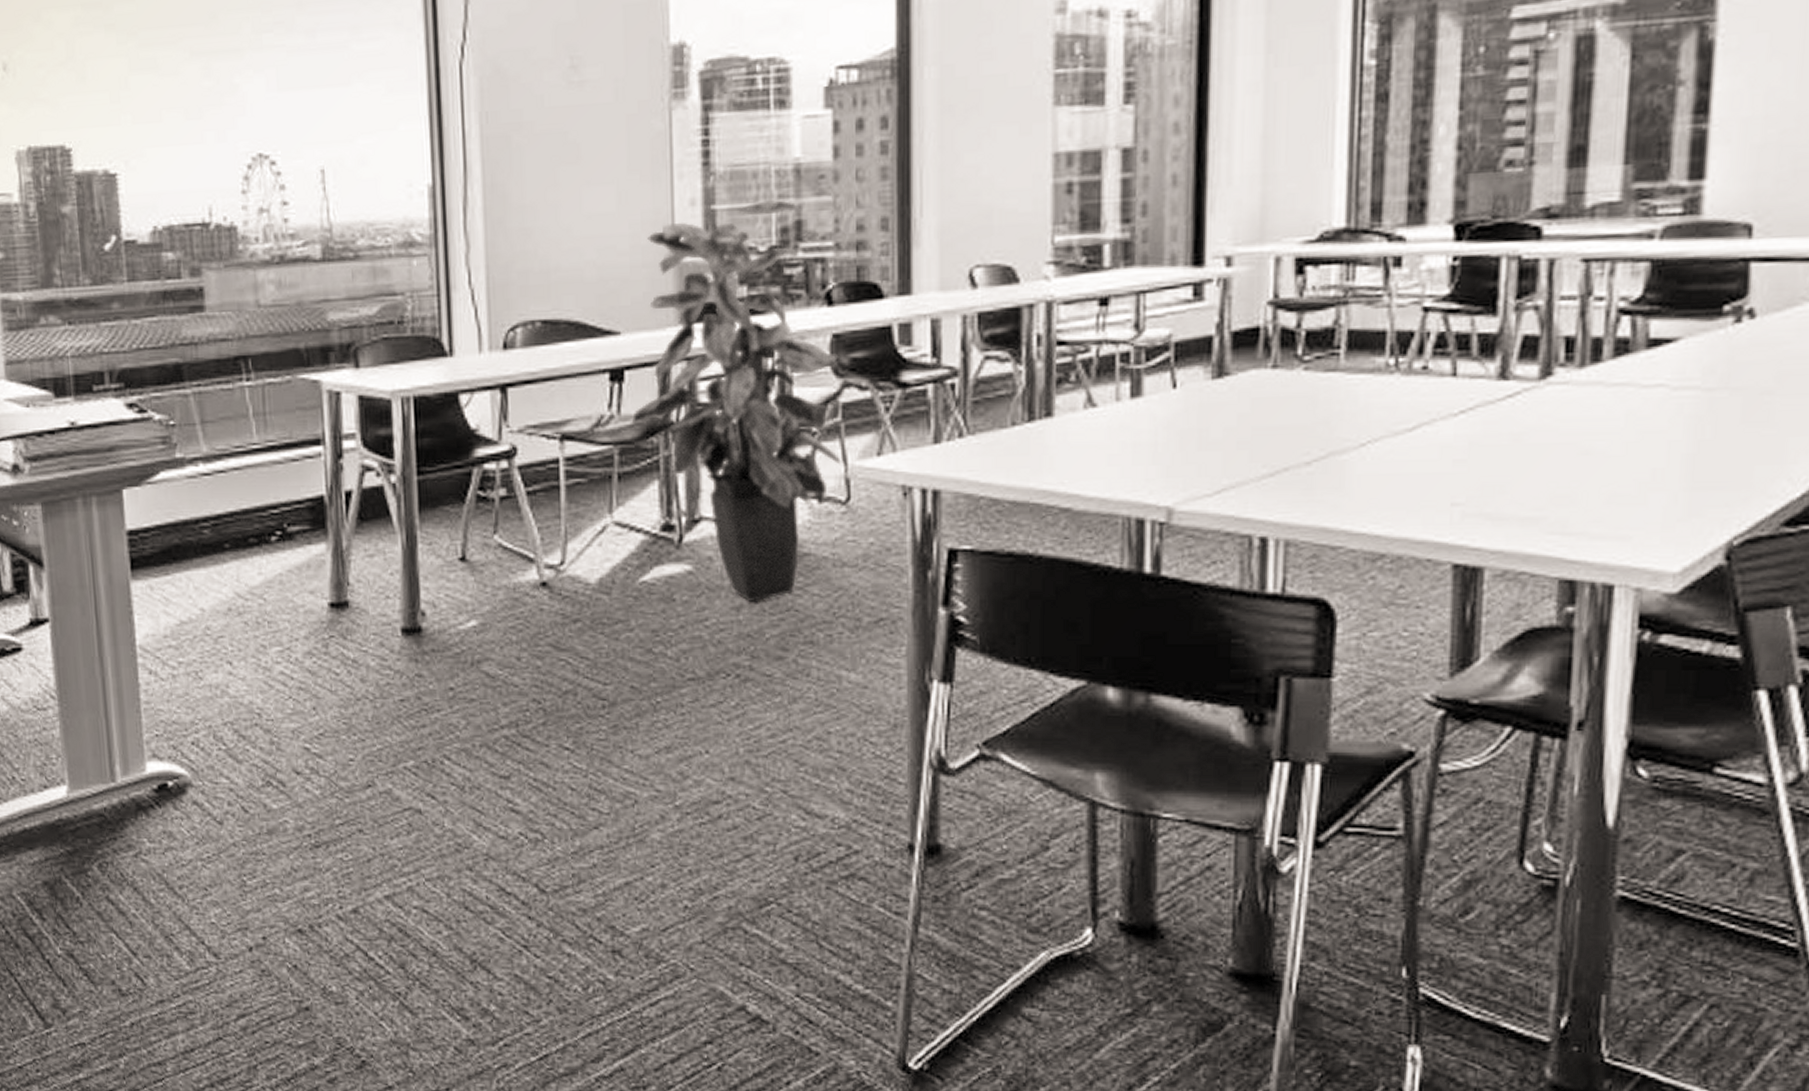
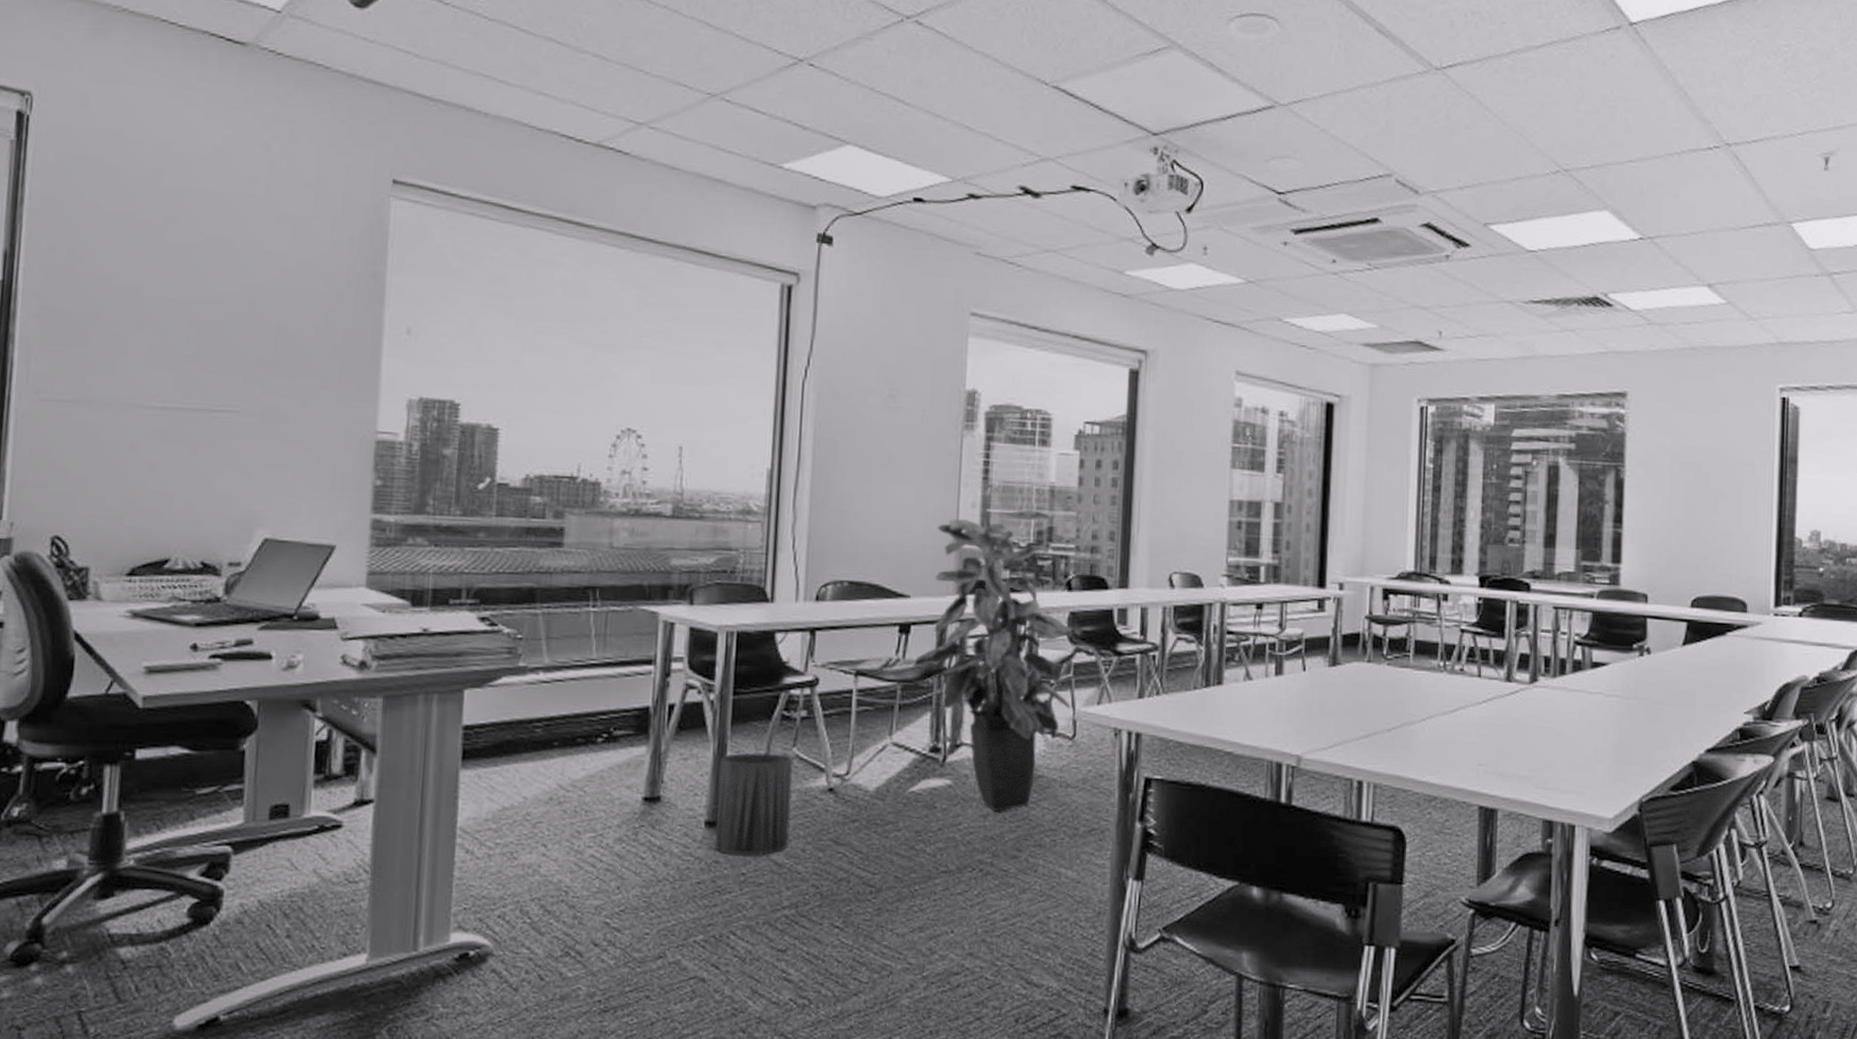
trash can: none [410,543,501,667] -> present [714,753,793,856]

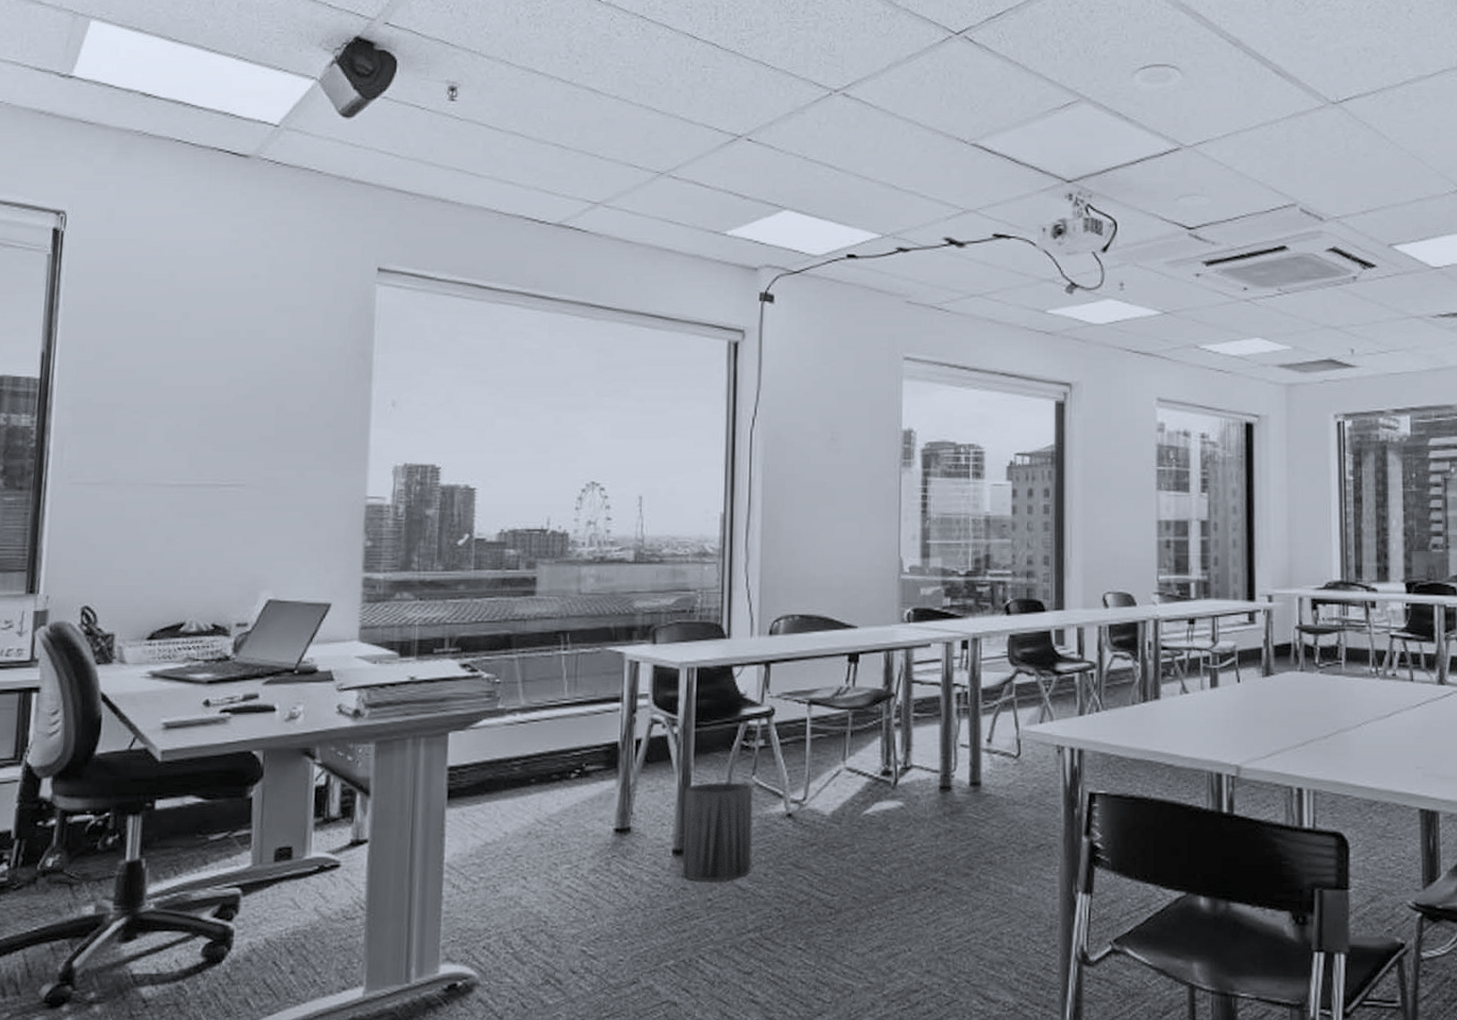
indoor plant: present [913,509,1074,811] -> none [862,539,1015,831]

